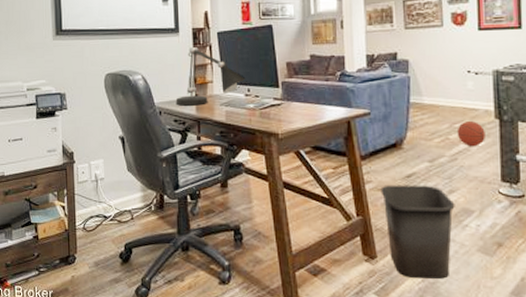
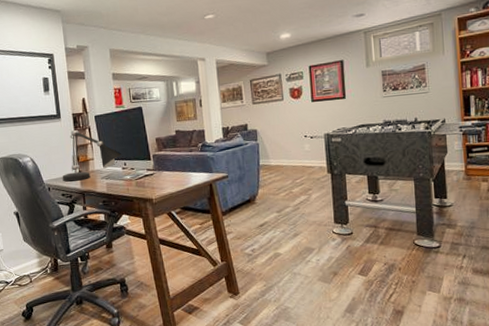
waste bin: present [380,185,455,279] -> none [239,231,300,307]
basketball: present [456,120,485,147] -> none [298,176,321,198]

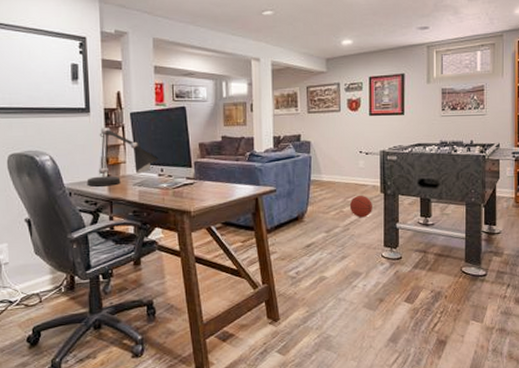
basketball: none [298,176,321,198] -> present [349,195,372,218]

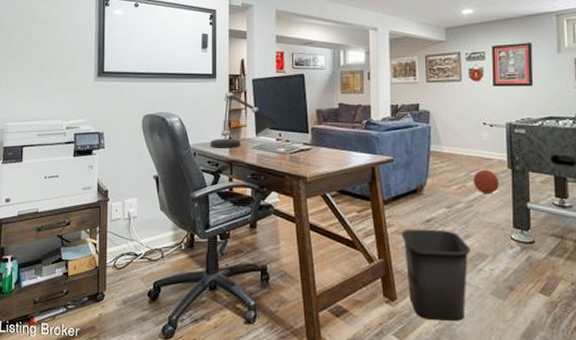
waste bin: none [284,253,346,335] -> present [401,229,471,321]

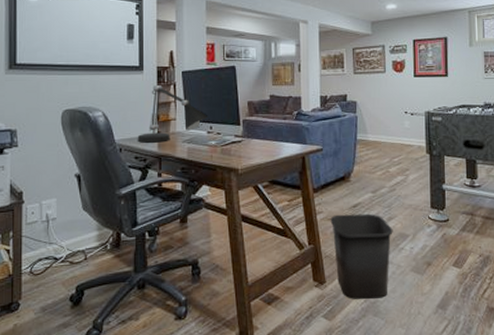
basketball: present [473,169,499,195] -> none [395,155,418,179]

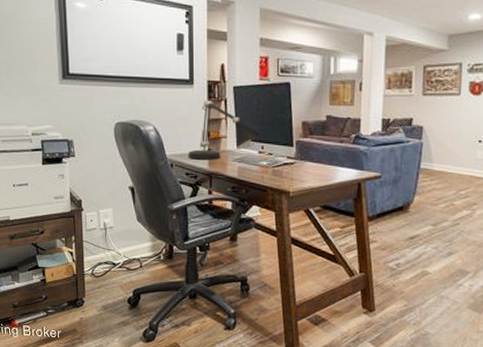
waste bin: present [330,213,393,299] -> none [384,245,452,331]

